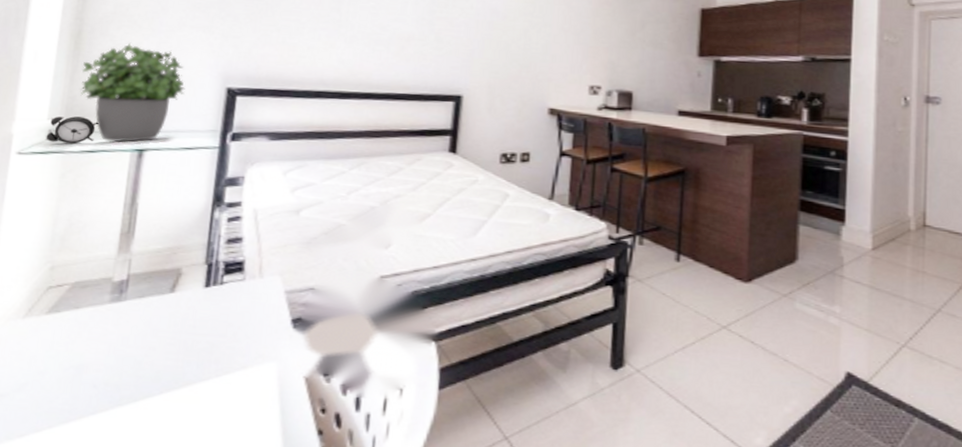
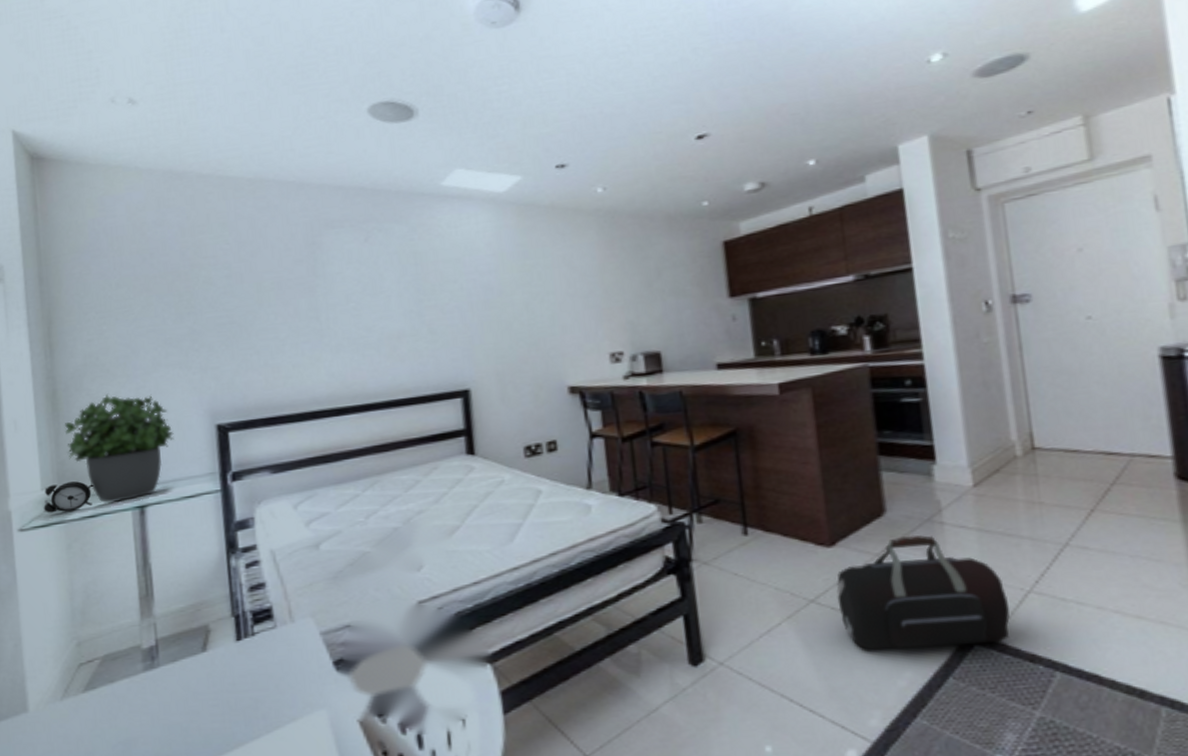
duffel bag: none [745,283,886,385] -> present [836,535,1010,652]

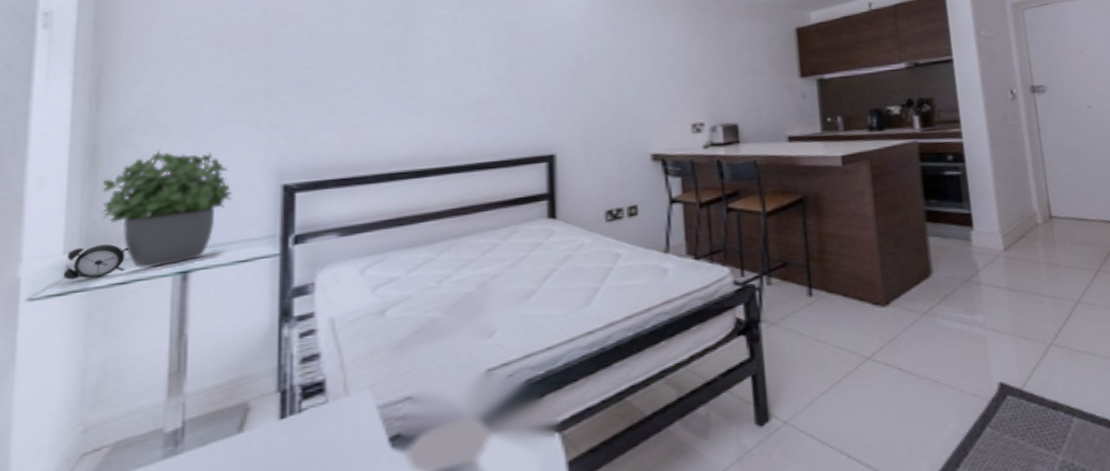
duffel bag: present [836,535,1010,652] -> none [889,294,1036,405]

